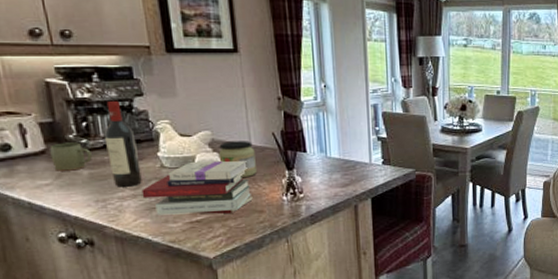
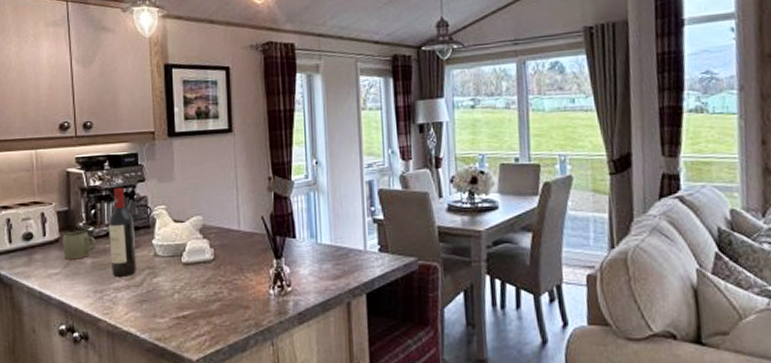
books: present [141,161,253,215] -> none [135,248,239,309]
jar: present [218,141,258,178] -> none [208,226,245,268]

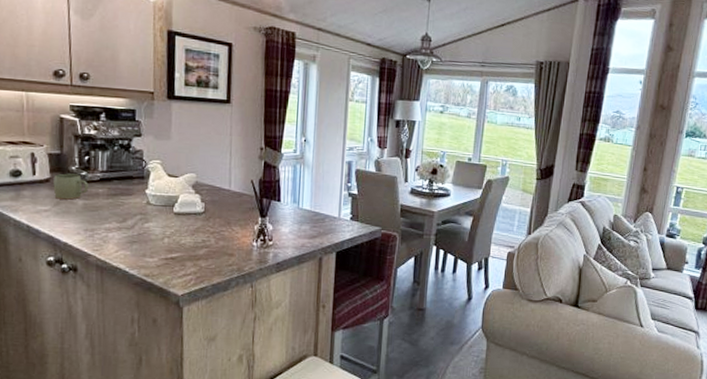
wine bottle: present [108,187,136,277] -> none [101,138,129,220]

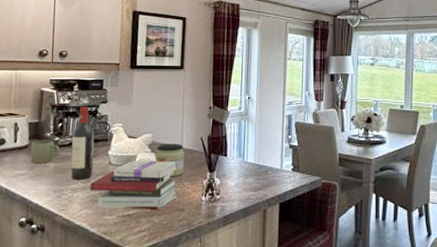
wine bottle: none [101,138,129,220] -> present [70,106,94,180]
books: none [126,201,225,254] -> present [89,160,177,210]
jar: none [199,185,233,221] -> present [155,144,185,178]

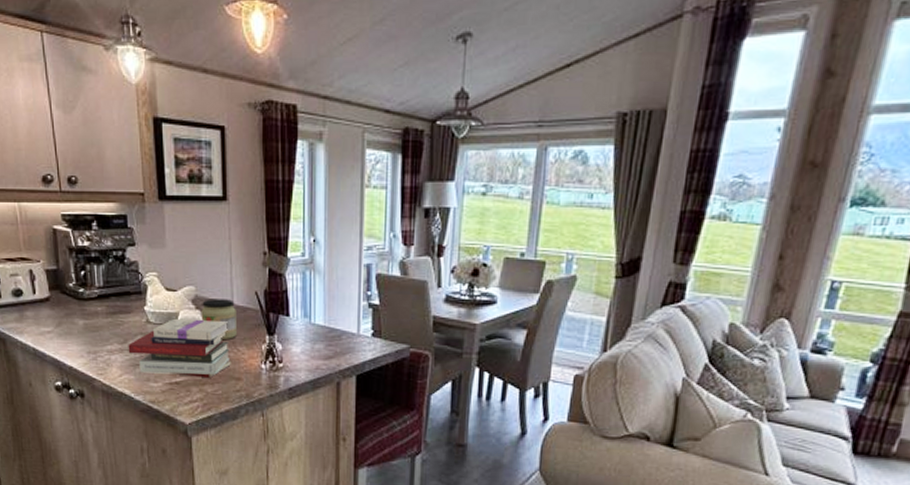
mug: present [30,139,60,163] -> none [53,291,87,320]
wine bottle: present [70,106,94,180] -> none [98,249,129,340]

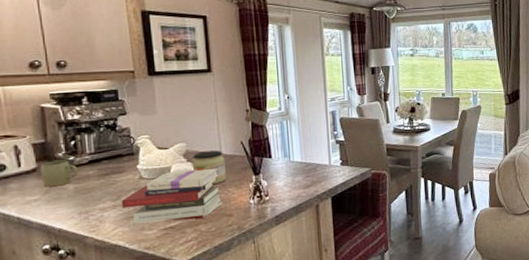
mug: none [53,291,87,320] -> present [40,159,78,187]

